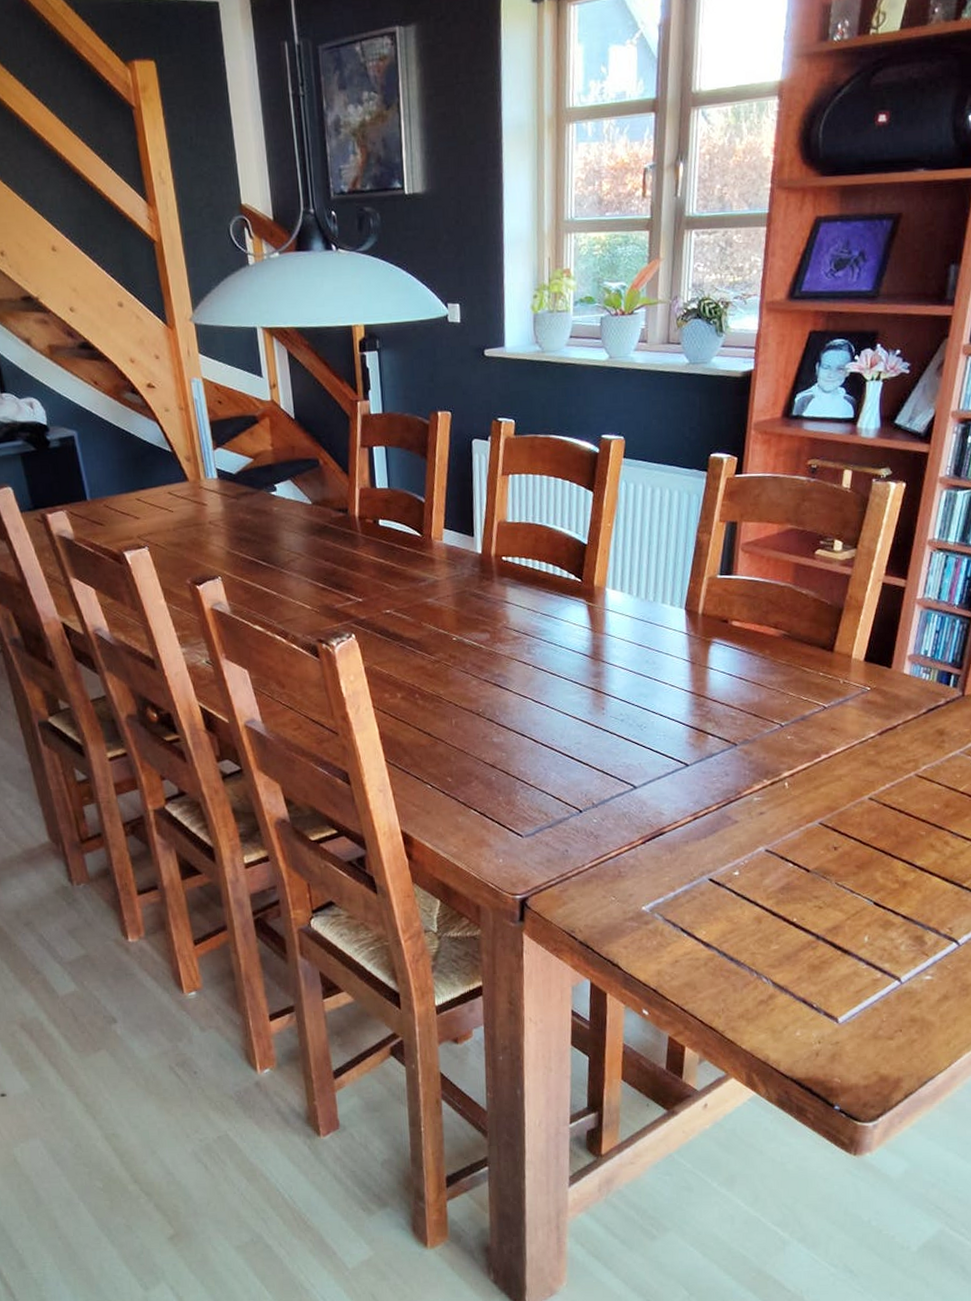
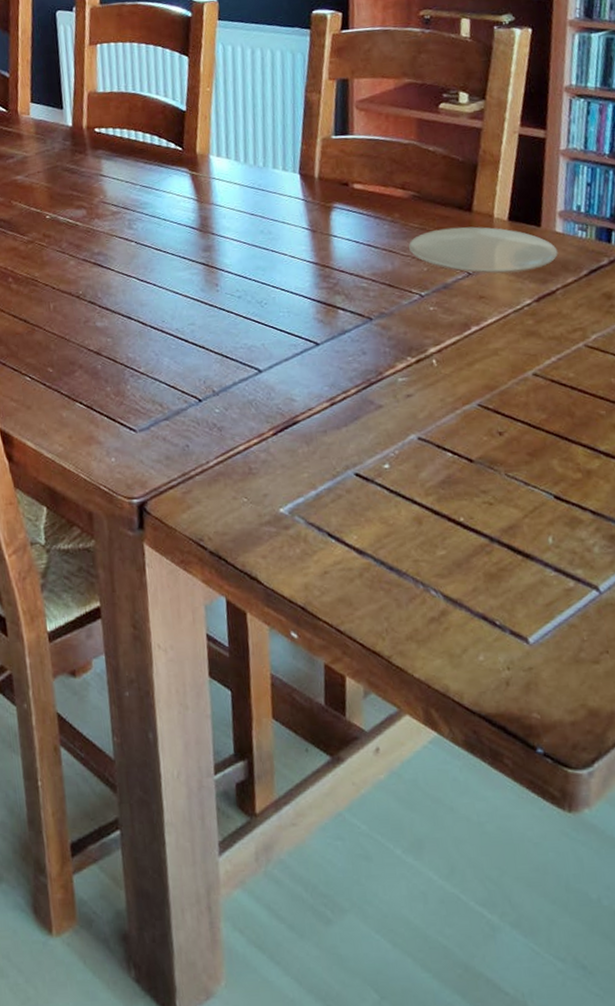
plate: none [775,665,903,709] -> present [409,226,558,274]

